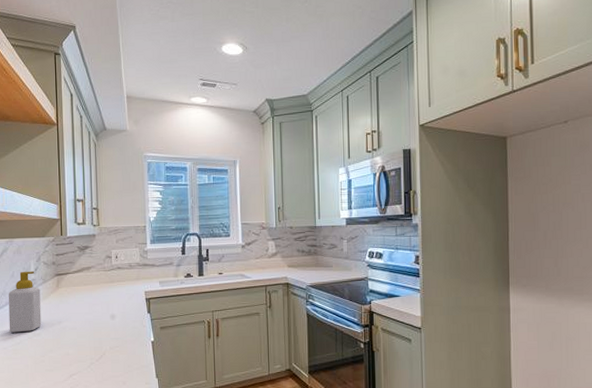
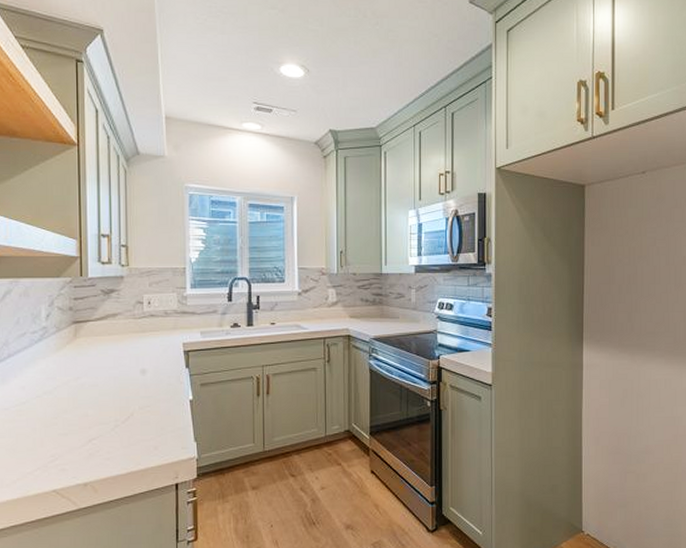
soap bottle: present [8,271,42,333] -> none [11,317,54,390]

